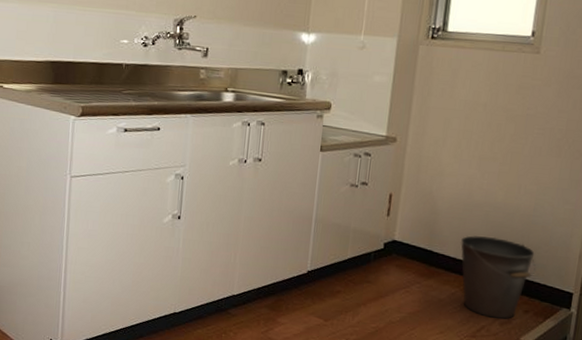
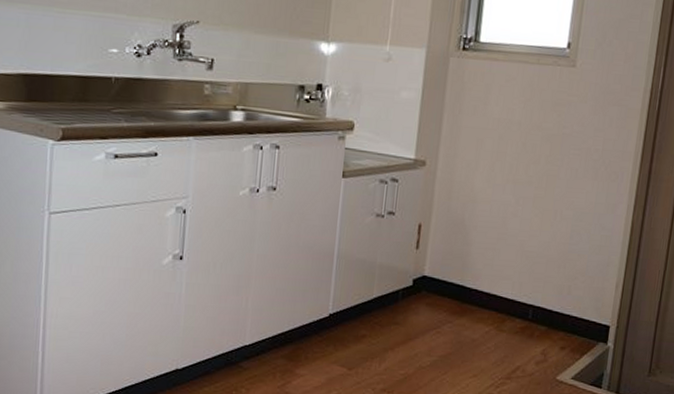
bucket: present [461,235,536,319] -> none [495,267,573,358]

